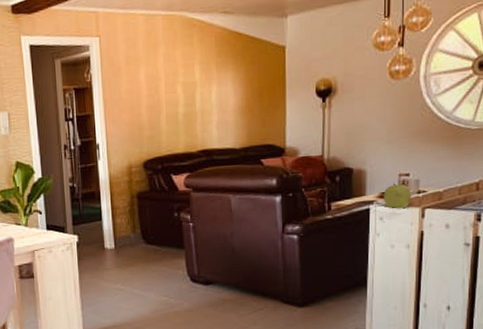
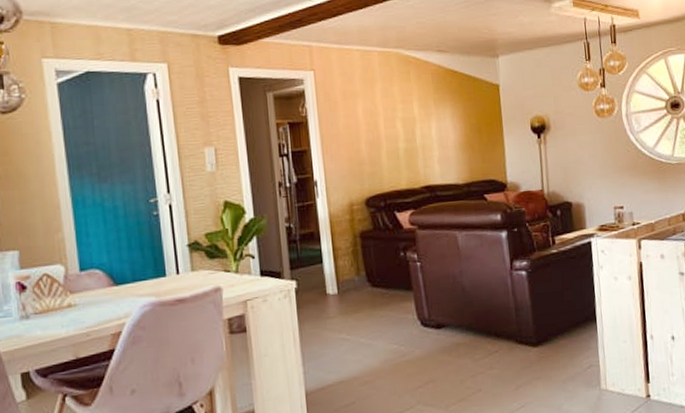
fruit: present [383,182,412,209] -> none [602,215,628,242]

